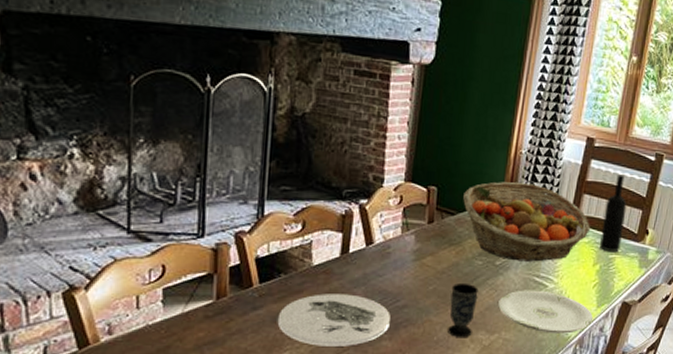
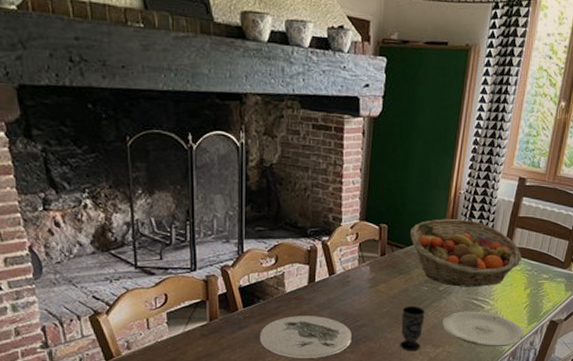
wine bottle: present [600,174,627,253] -> none [530,210,555,278]

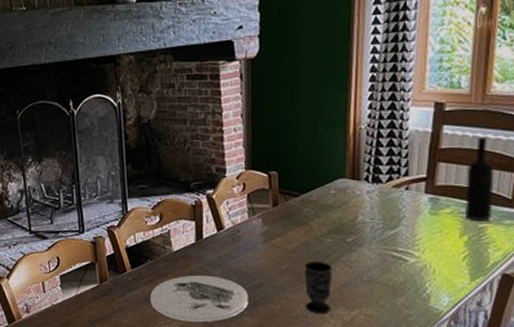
fruit basket: present [410,219,522,287] -> none [305,158,451,237]
plate: present [442,311,525,347] -> none [355,265,468,309]
wine bottle: none [530,210,555,278] -> present [465,137,495,222]

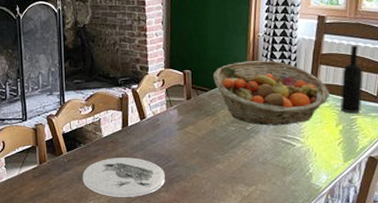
cup: present [304,262,333,313] -> none [211,146,234,189]
fruit basket: none [305,158,451,237] -> present [213,60,329,126]

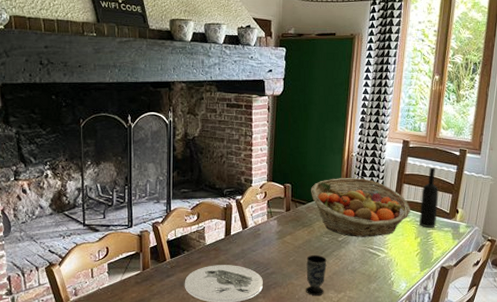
cup: none [211,146,234,189] -> present [306,255,327,295]

